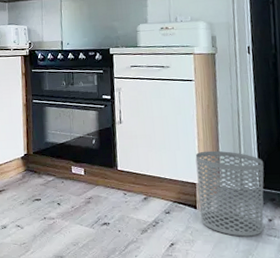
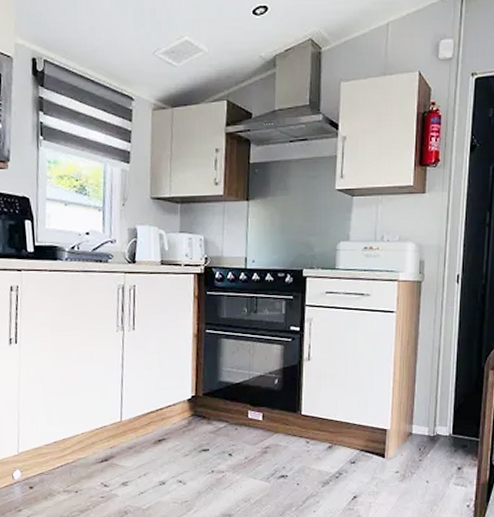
waste bin: present [195,150,264,237] -> none [388,393,460,487]

